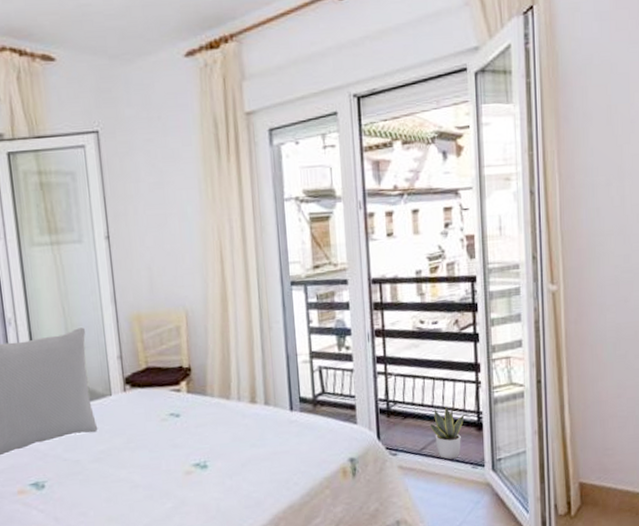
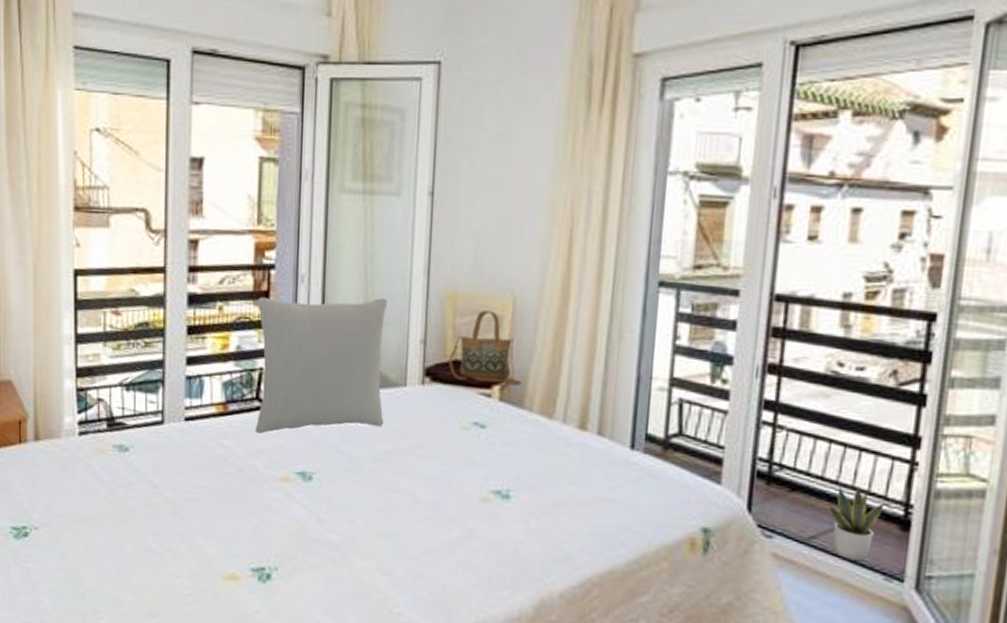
handbag: none [142,324,203,383] -> present [449,311,523,386]

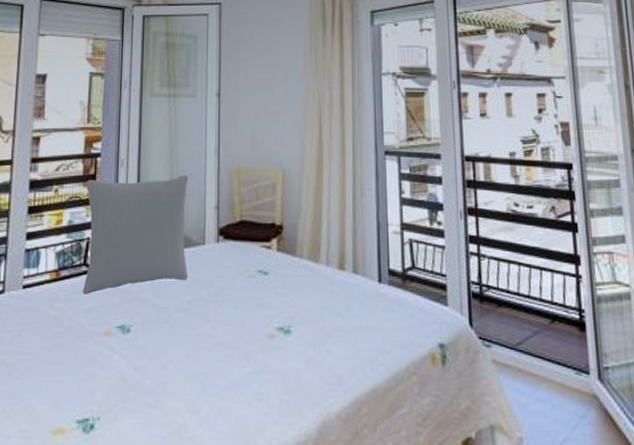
handbag: present [449,311,523,386] -> none [237,180,294,238]
potted plant: present [828,485,885,562] -> none [526,297,565,360]

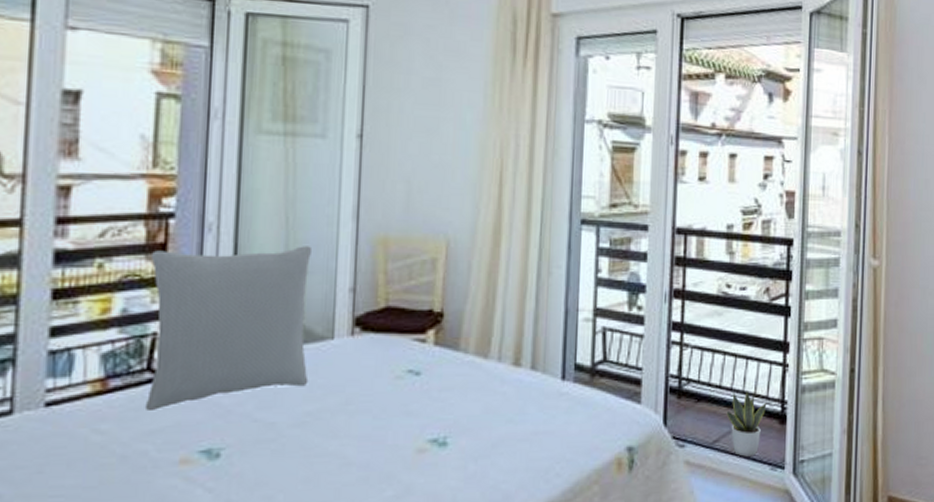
potted plant: none [526,297,565,360] -> present [726,389,767,457]

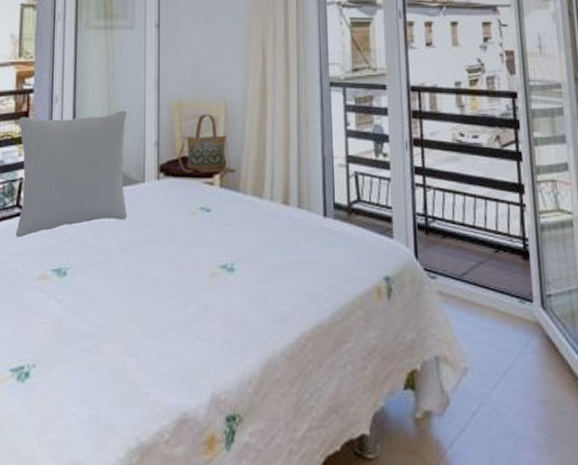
handbag: none [381,254,458,328] -> present [178,115,237,174]
potted plant: present [726,389,767,457] -> none [471,227,509,289]

